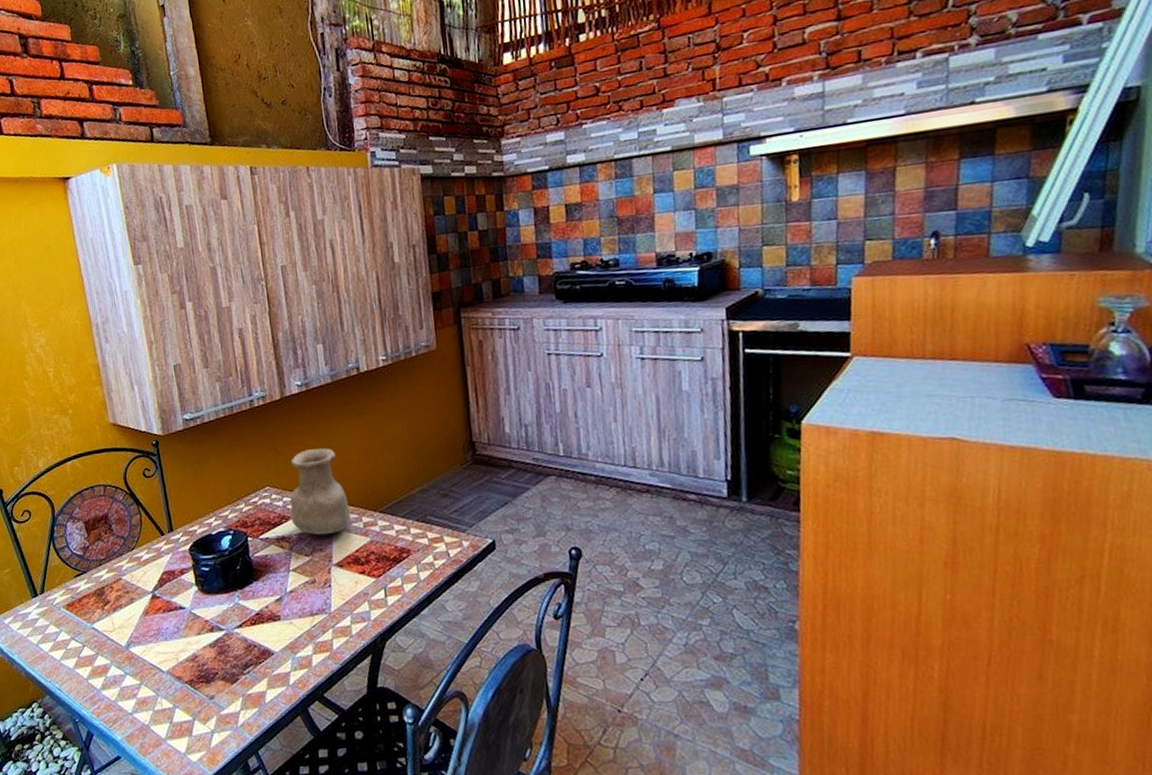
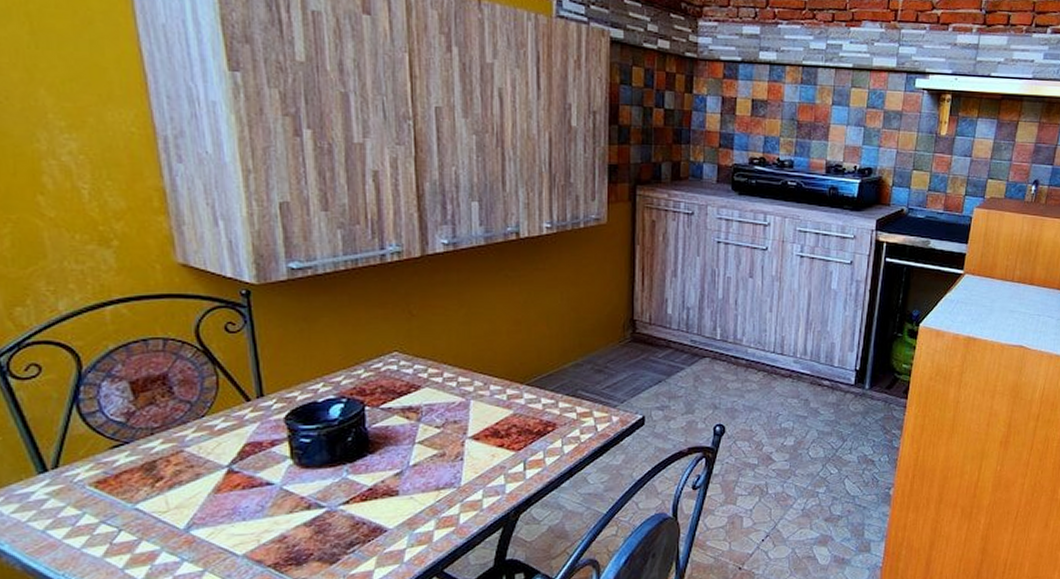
vase: present [290,448,351,536] -> none [422,315,494,407]

